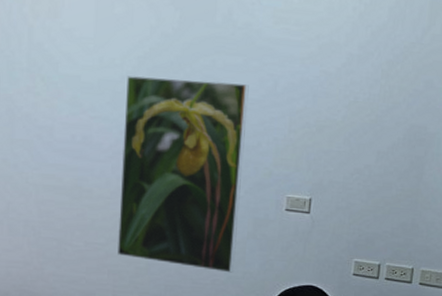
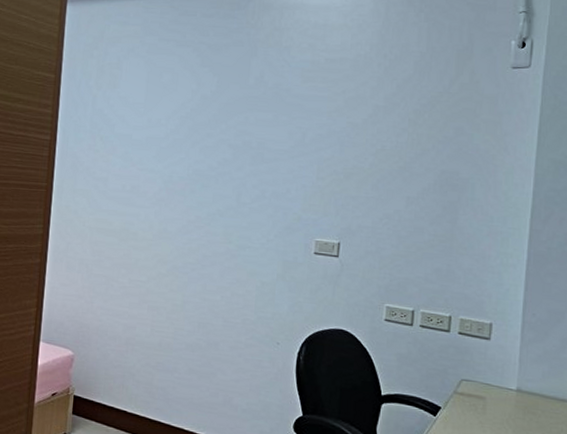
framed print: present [118,76,249,273] -> none [157,133,279,313]

